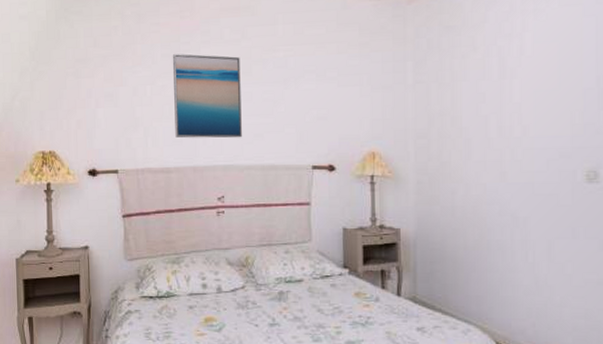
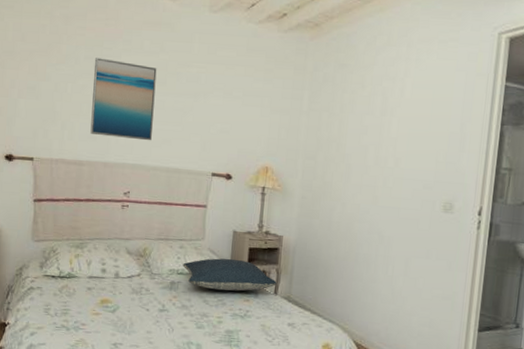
pillow: none [290,259,399,297] -> present [182,258,277,291]

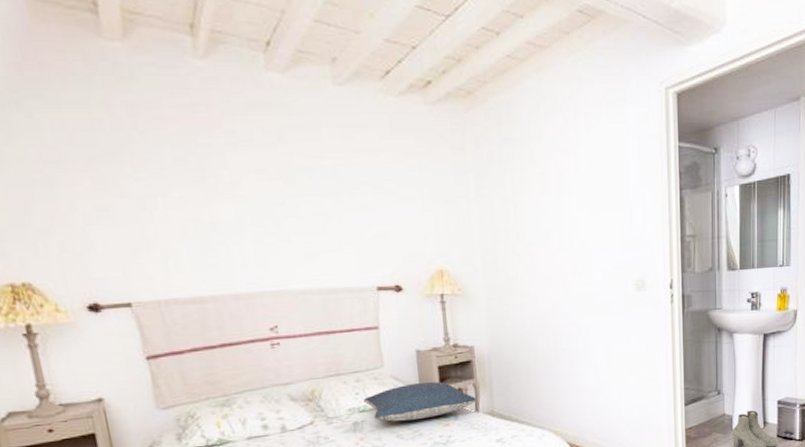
wall art: present [90,58,157,141] -> none [188,158,292,261]

